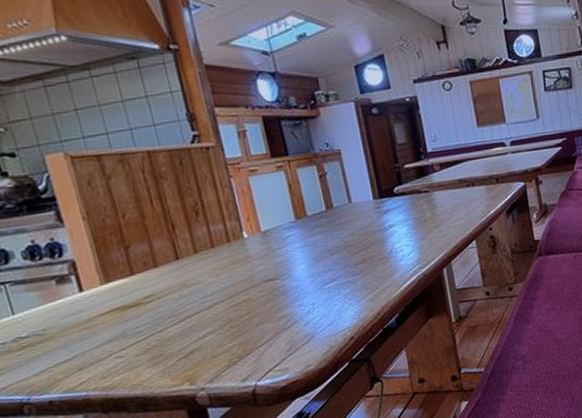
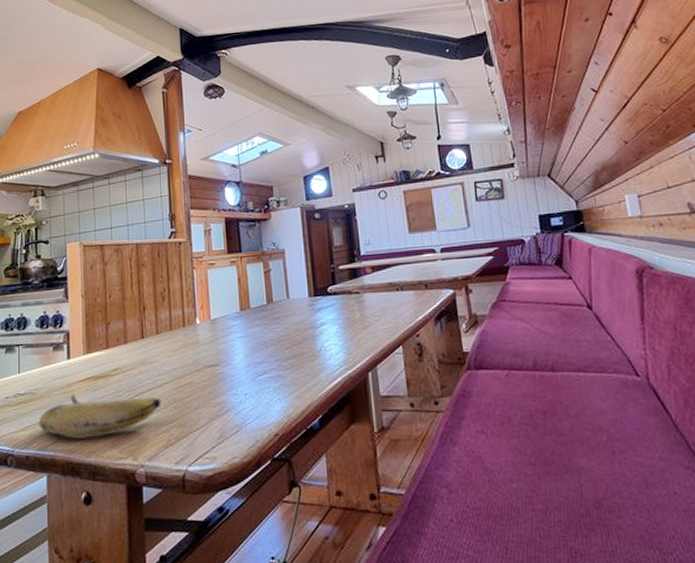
fruit: none [56,319,215,374] -> present [39,394,162,437]

